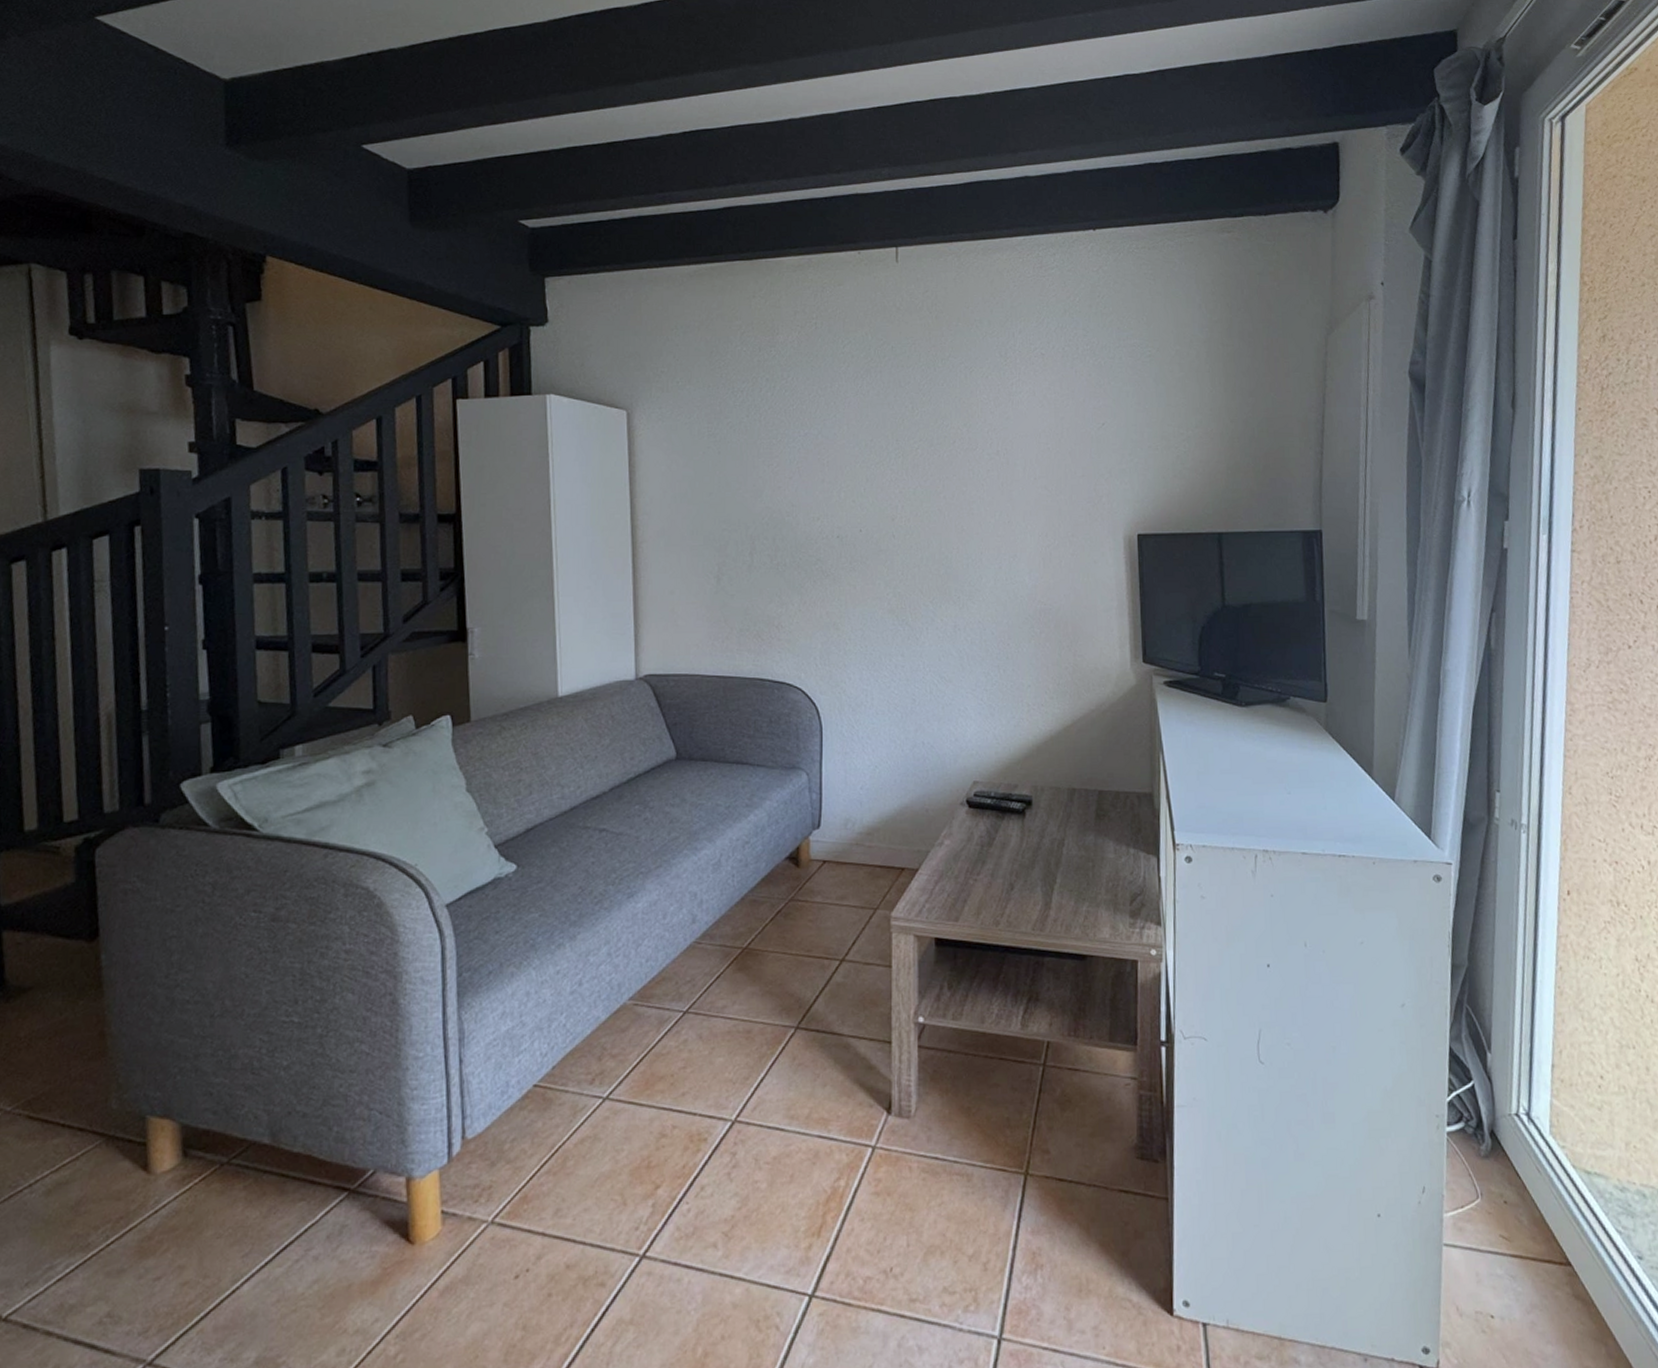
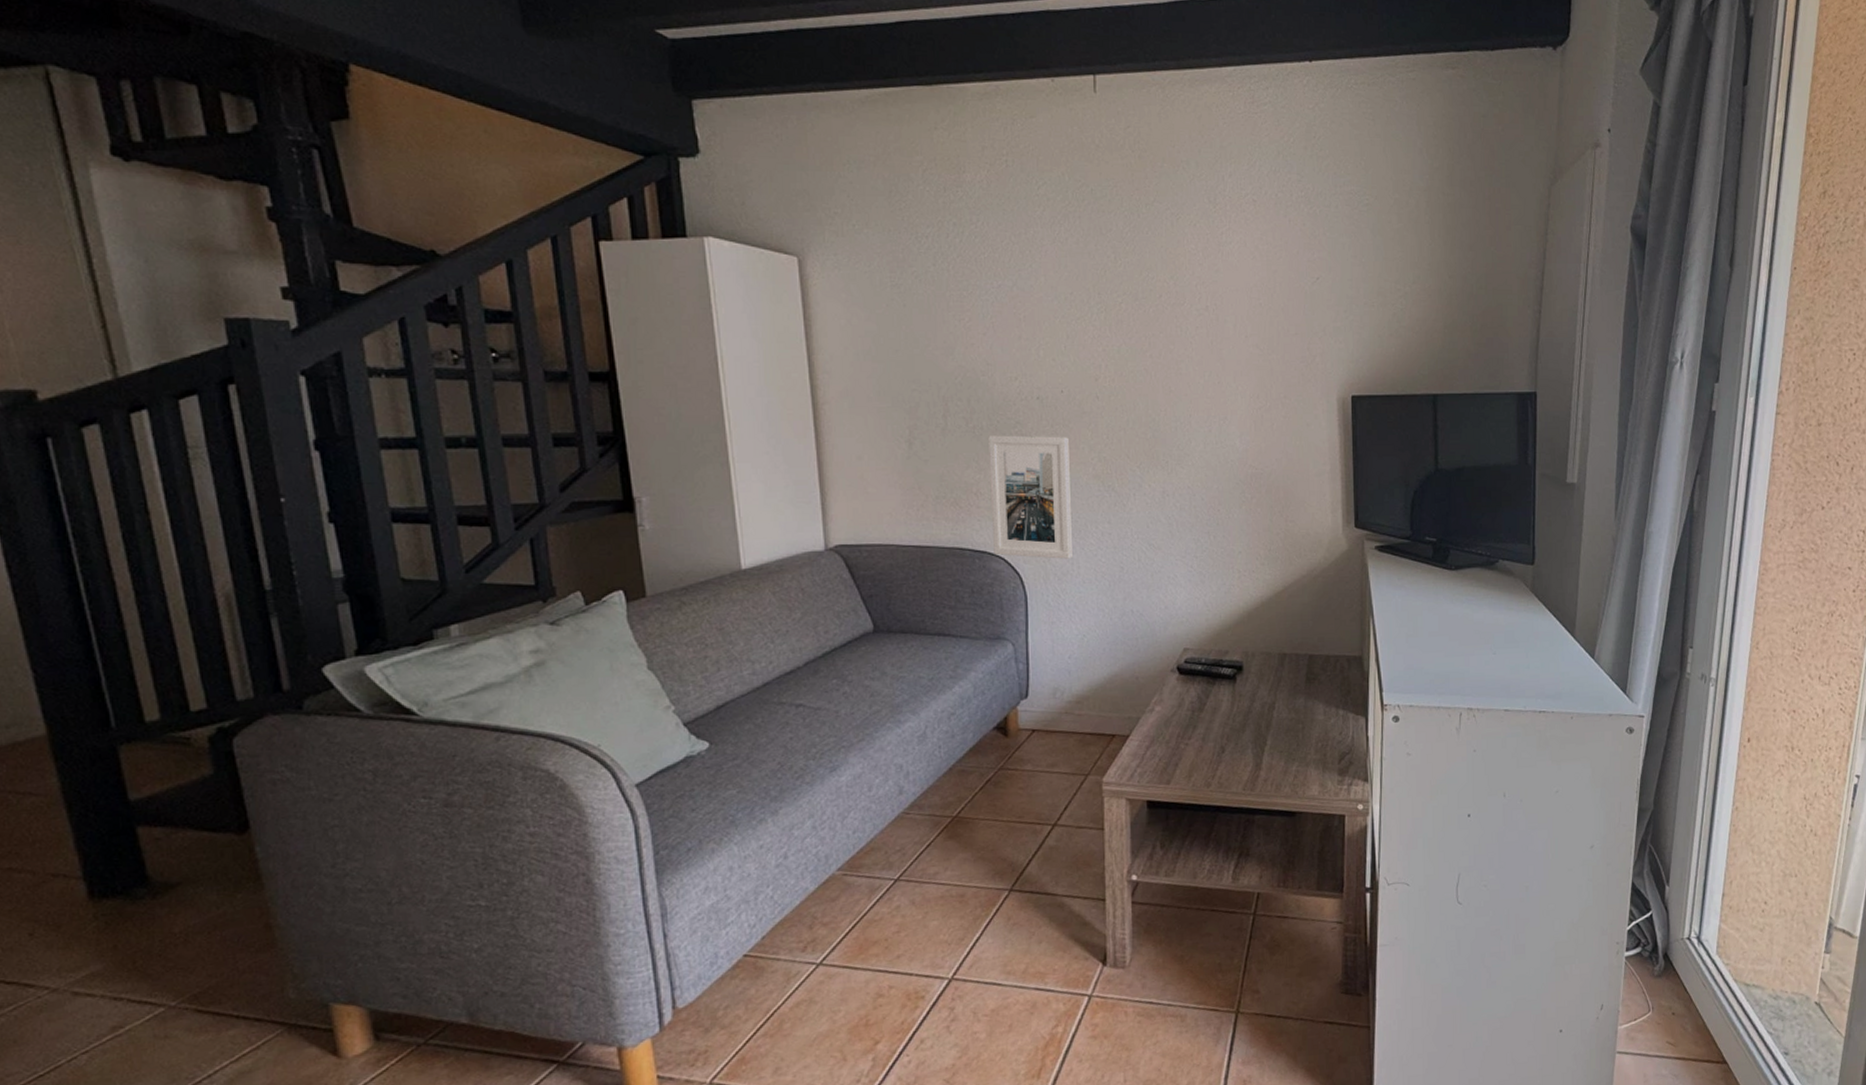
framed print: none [791,571,867,691] -> present [988,435,1072,559]

